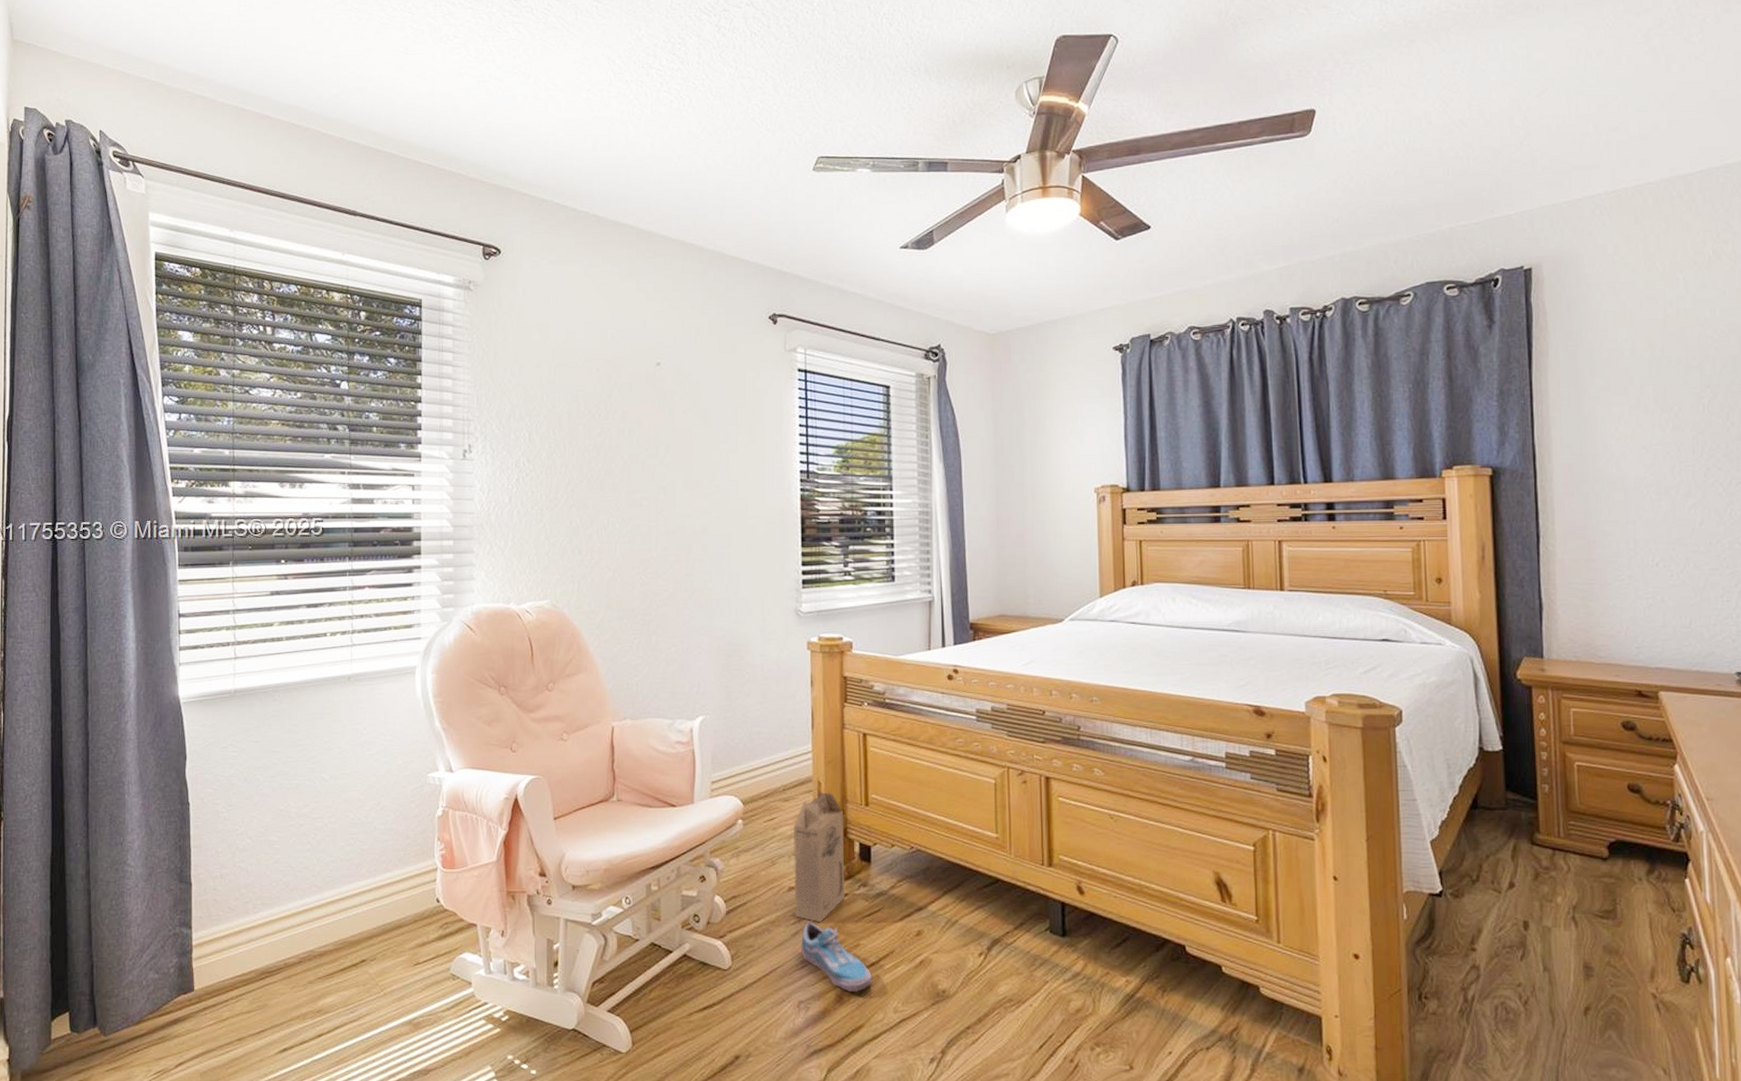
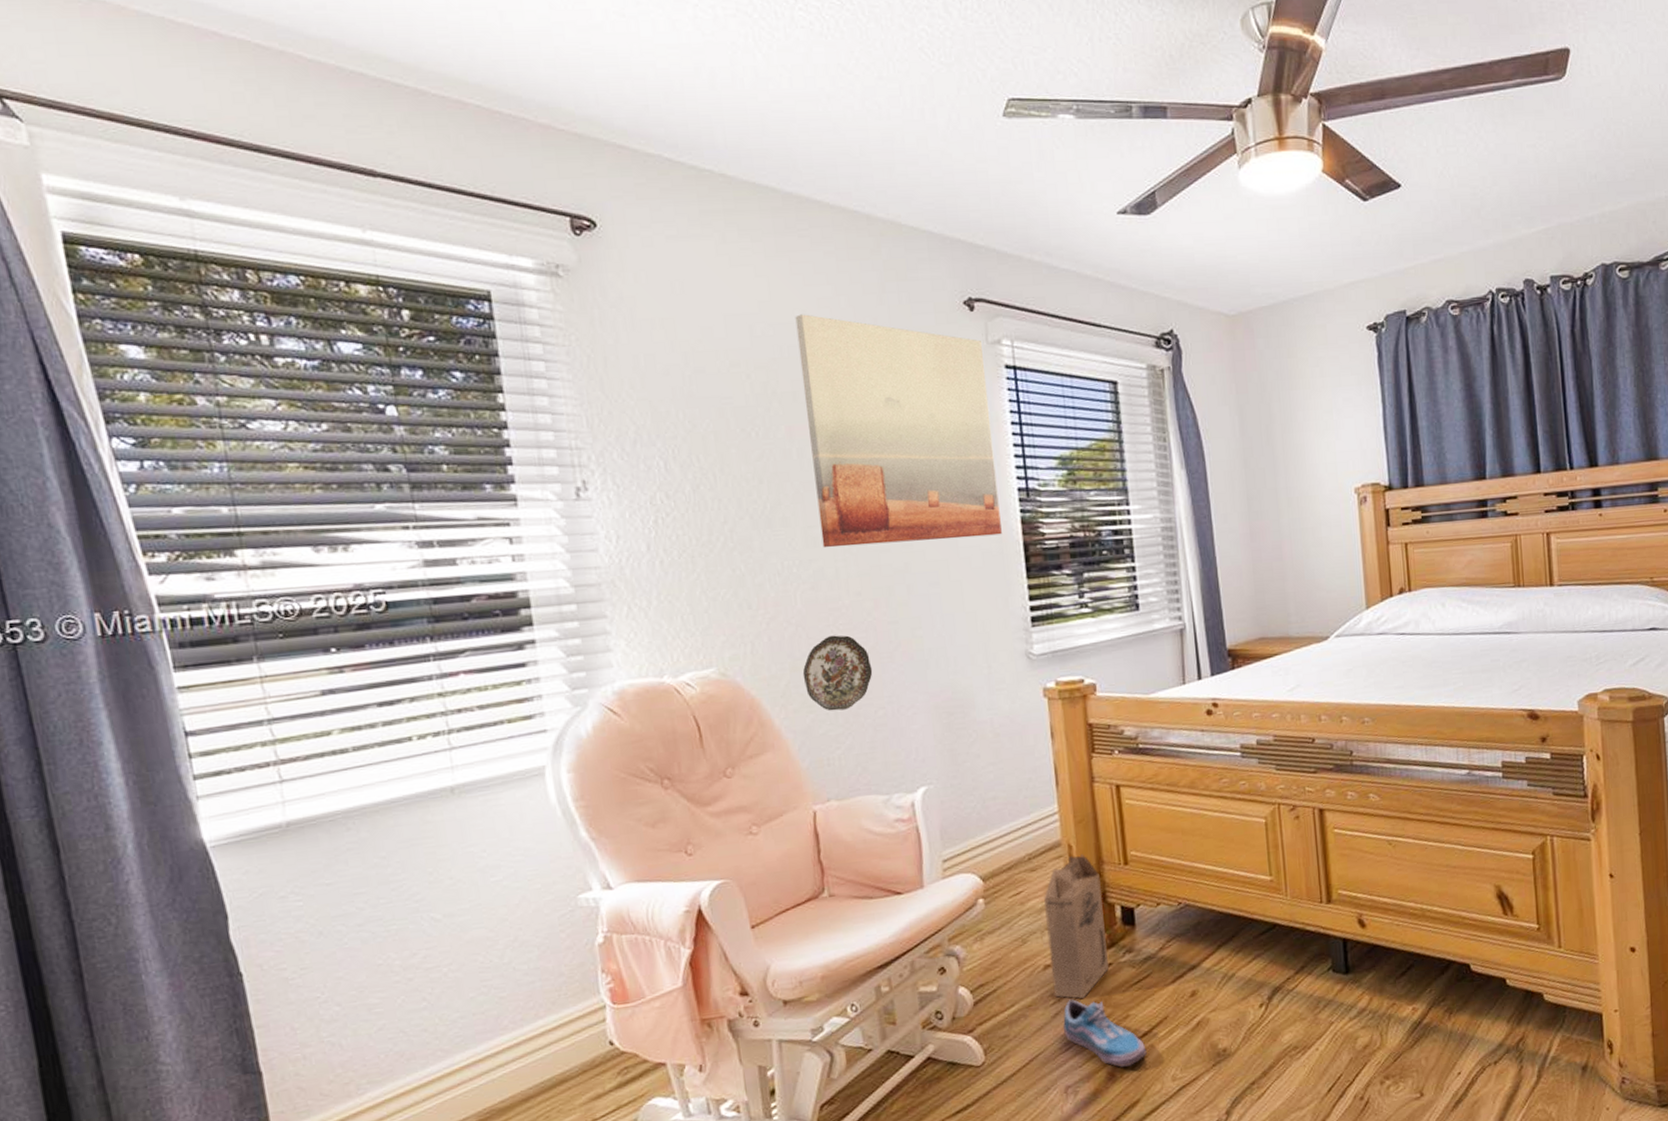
decorative plate: none [615,581,670,644] -> present [802,635,873,711]
wall art: none [637,323,784,510] -> present [795,314,1002,548]

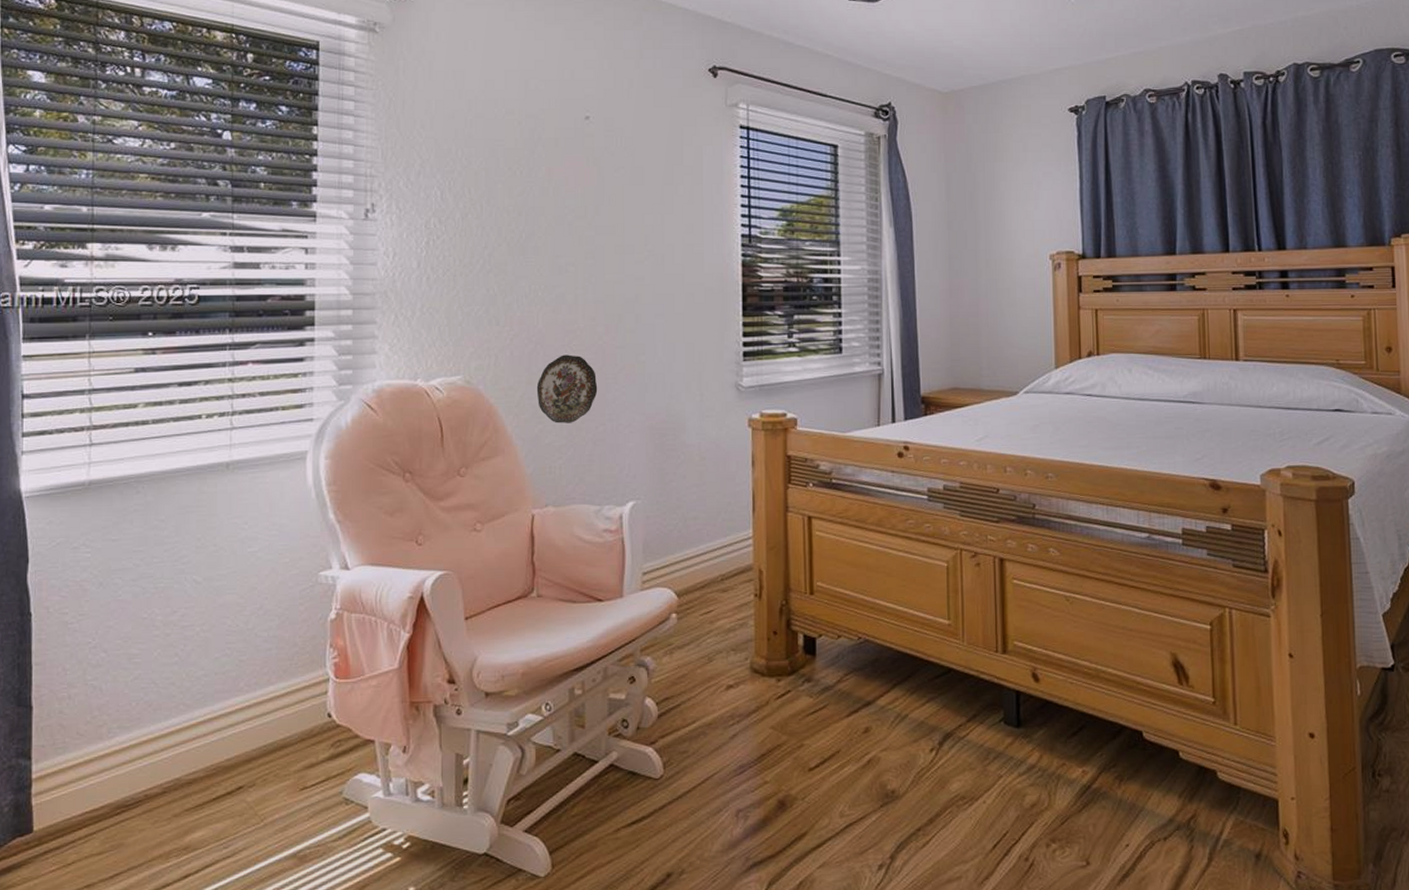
wall art: present [795,314,1002,548] -> none [564,73,724,276]
cardboard box: present [1043,853,1110,999] -> none [731,579,788,723]
shoe: present [1063,999,1147,1067] -> none [740,722,817,797]

